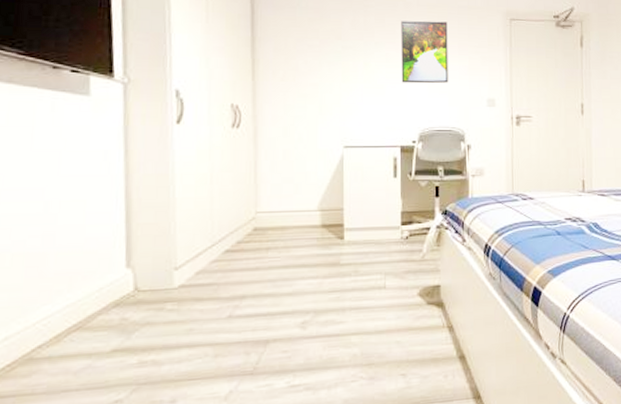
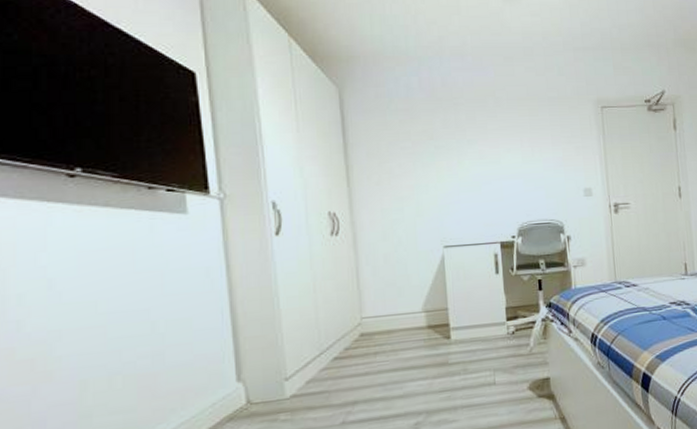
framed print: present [401,20,448,84] -> none [492,114,544,179]

